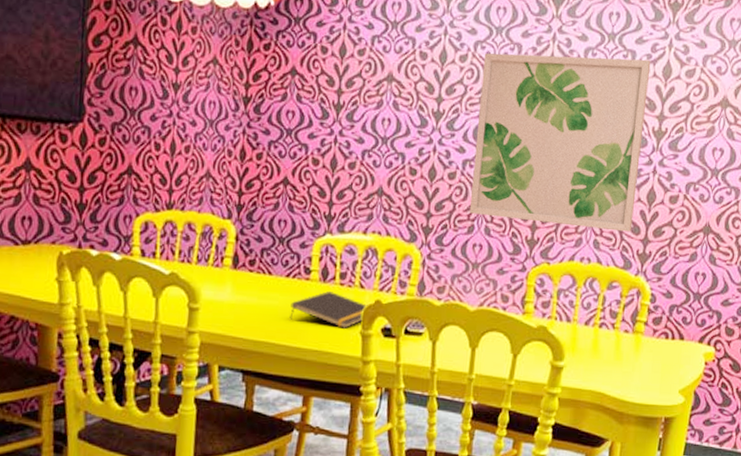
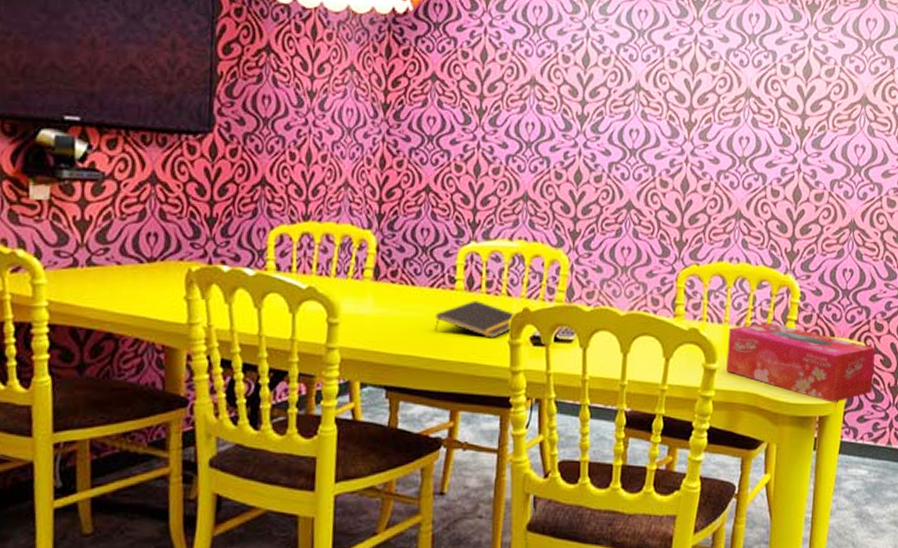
wall art: present [469,53,651,232] -> none [616,55,792,231]
tissue box: none [573,323,725,405] -> present [726,322,876,403]

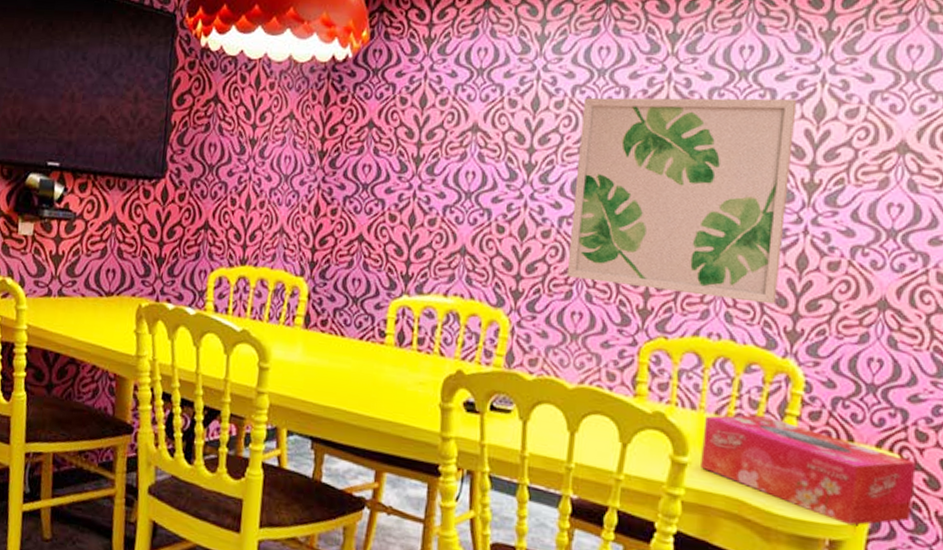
notepad: present [434,301,517,338] -> none [362,357,450,400]
wall art: none [616,55,792,231] -> present [566,97,797,305]

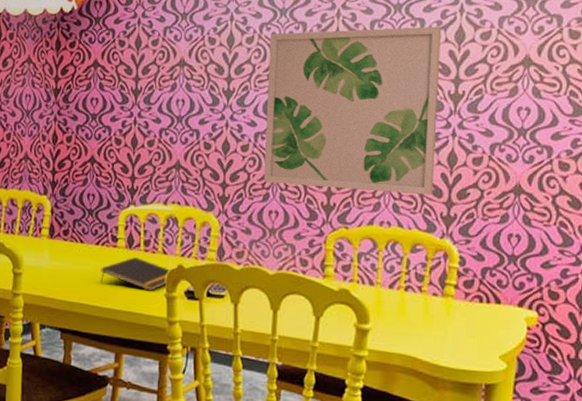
notepad: none [362,357,450,400] -> present [100,257,172,291]
tissue box: present [701,414,916,526] -> none [380,286,551,372]

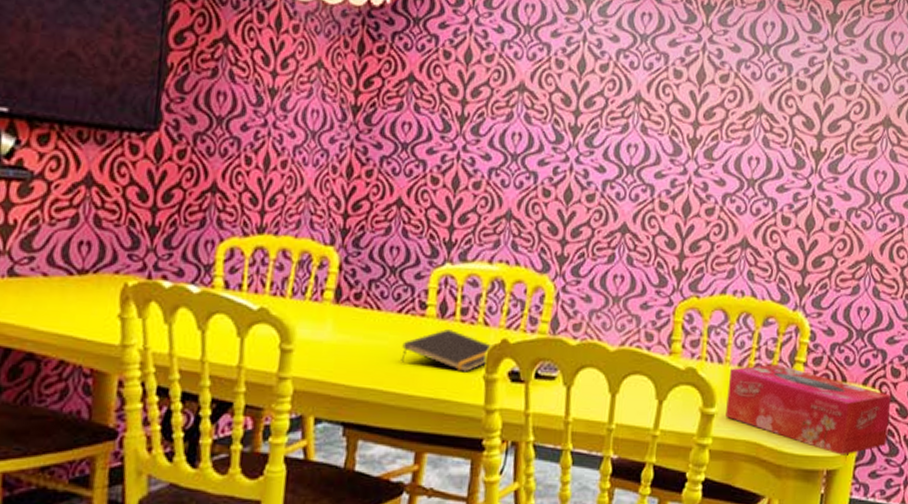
wall art: present [263,26,442,195] -> none [609,62,809,262]
tissue box: none [380,286,551,372] -> present [726,363,892,456]

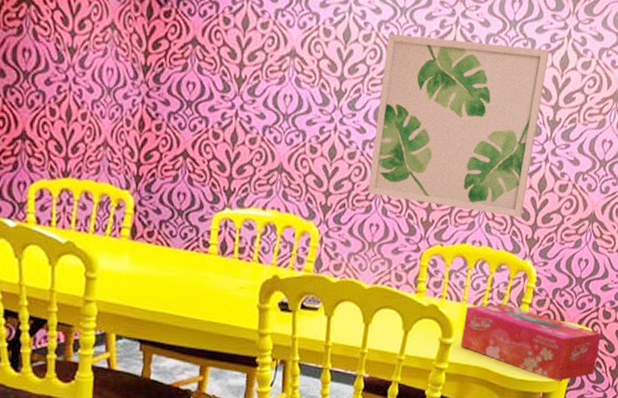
notepad: present [401,329,494,372] -> none [187,265,267,302]
wall art: none [609,62,809,262] -> present [367,33,550,218]

